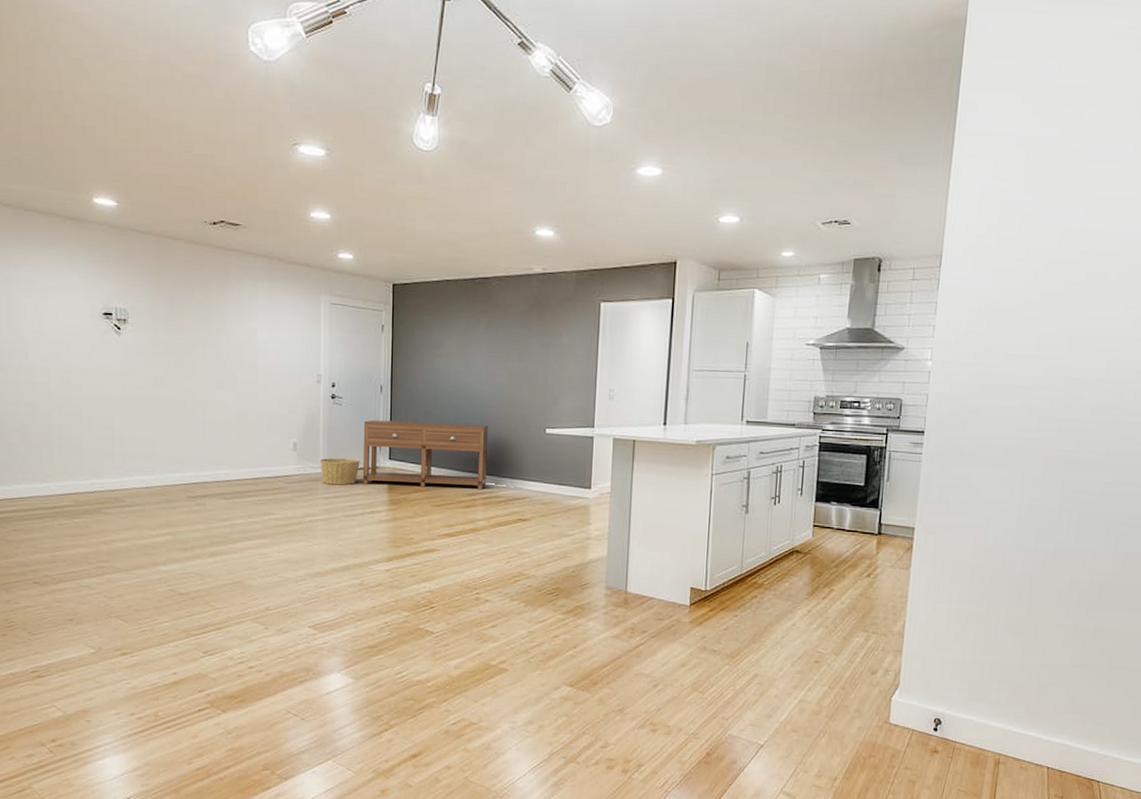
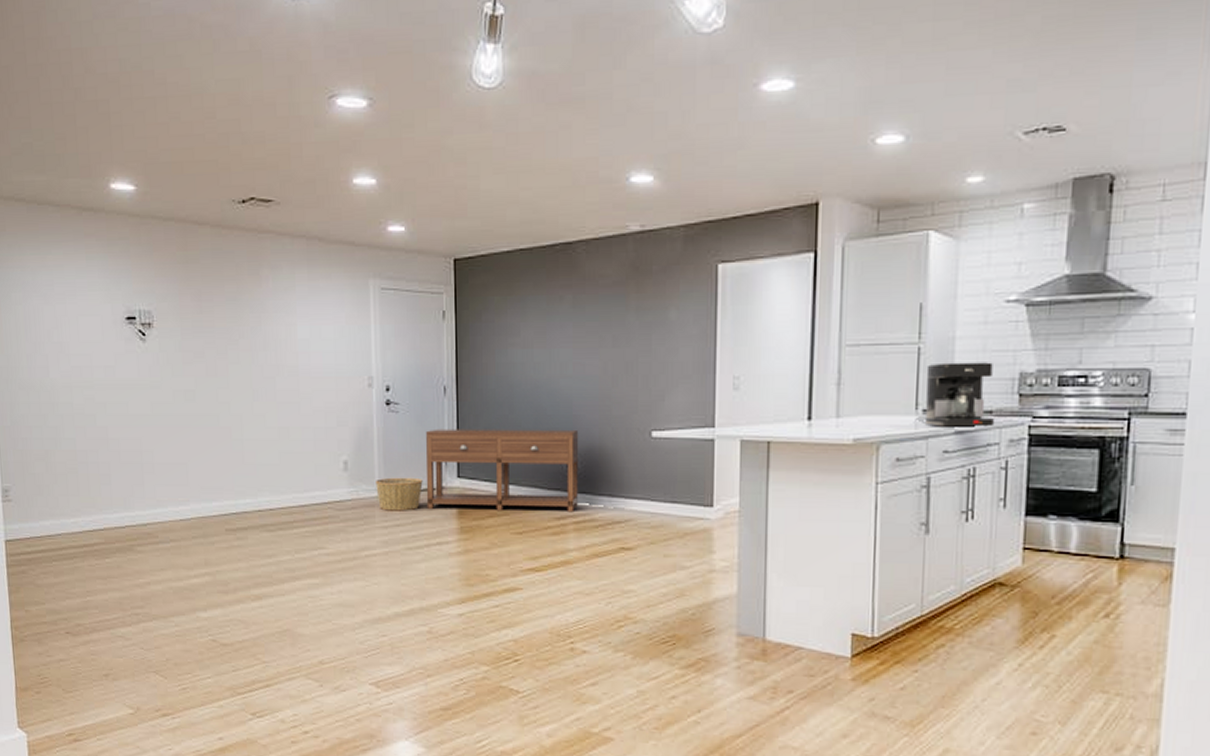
coffee maker: none [748,387,797,436] -> present [925,362,995,427]

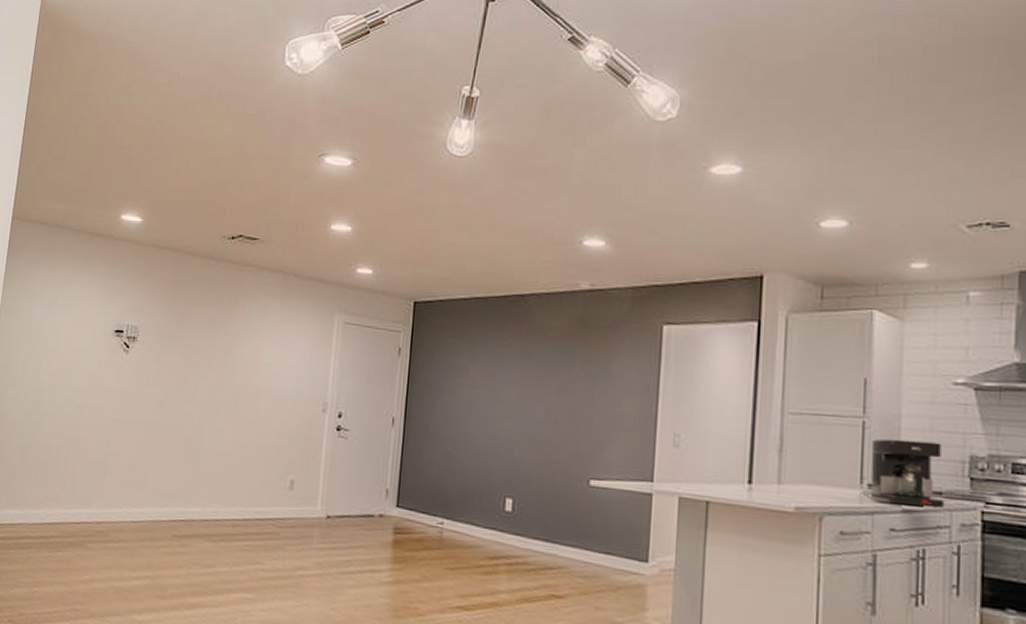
basket: present [374,477,423,511] -> none [317,500,363,535]
console table: present [425,429,578,513] -> none [363,457,517,554]

